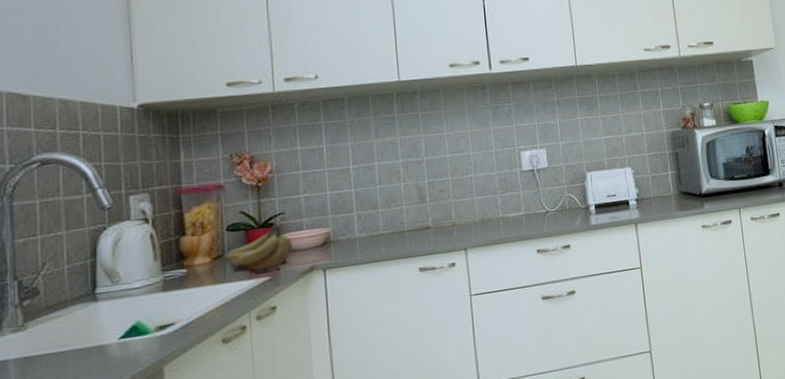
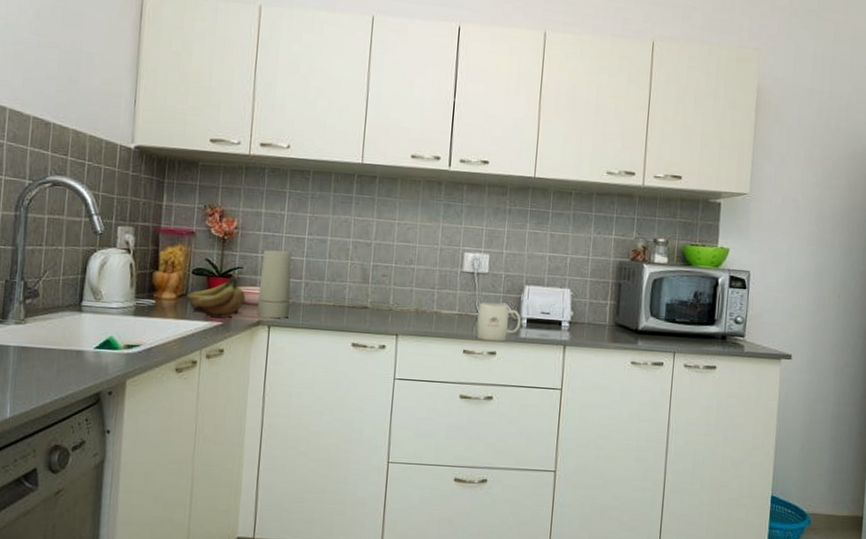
canister: none [305,186,345,263] -> present [256,250,292,319]
mug: none [544,194,590,236] -> present [476,302,522,341]

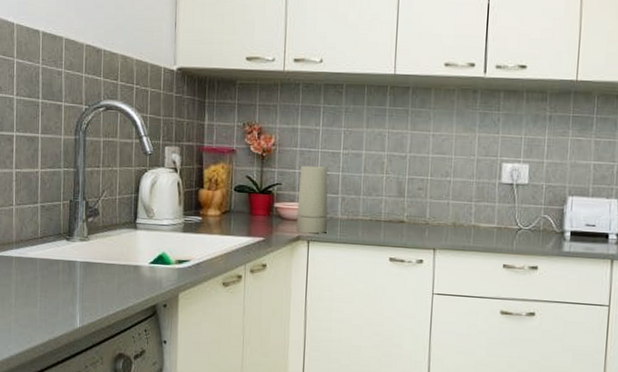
fruit: present [185,276,246,318] -> none [228,192,285,233]
mug: present [476,302,522,341] -> none [516,214,565,255]

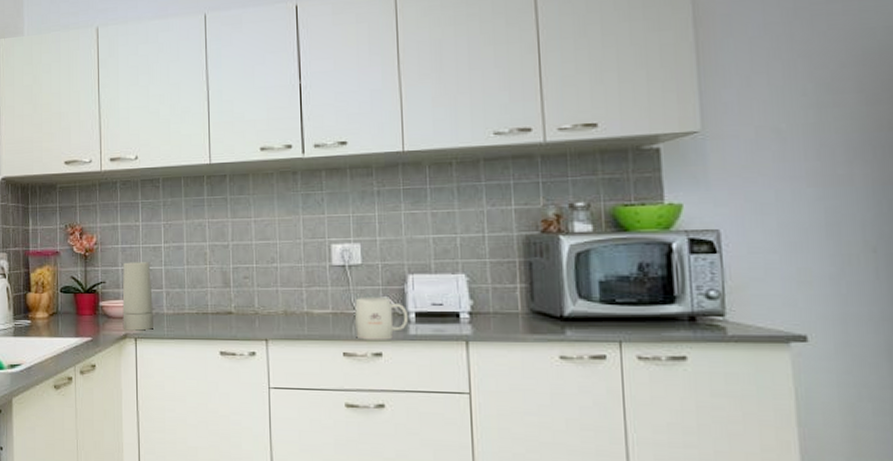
mug: none [516,214,565,255] -> present [355,297,409,340]

